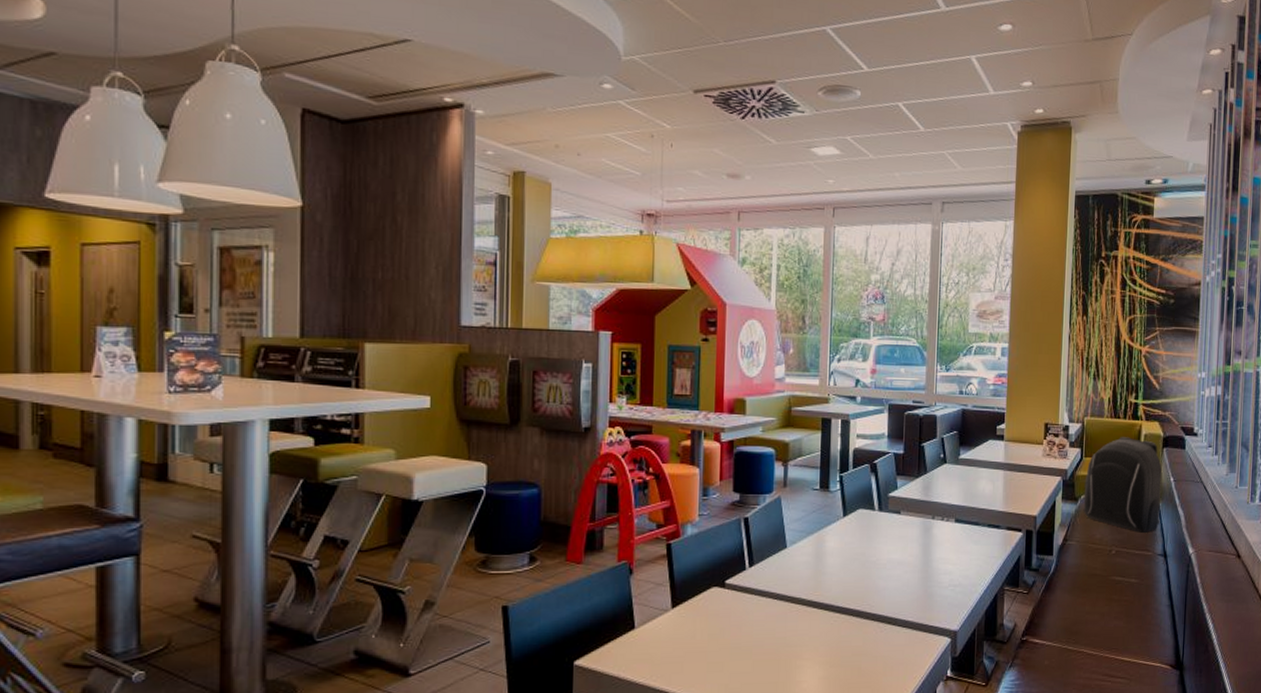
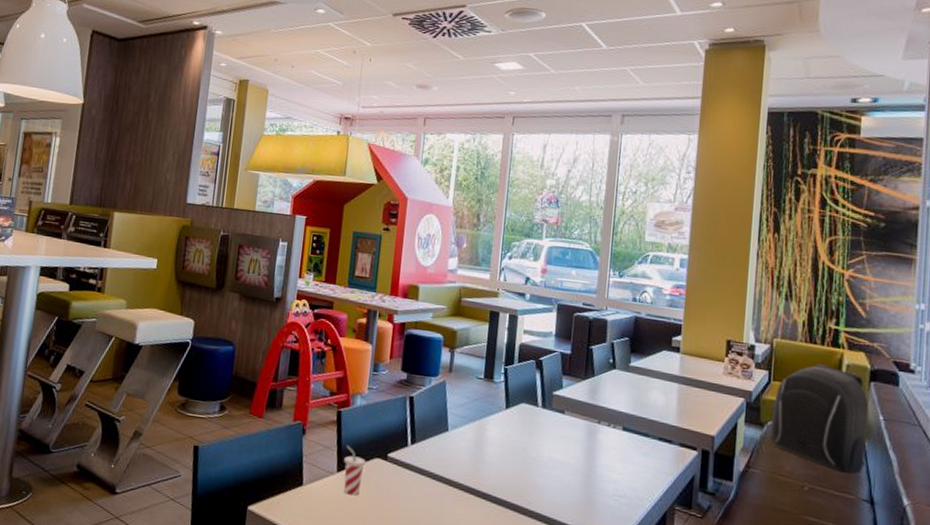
beverage cup: none [678,577,703,630] -> present [343,444,367,496]

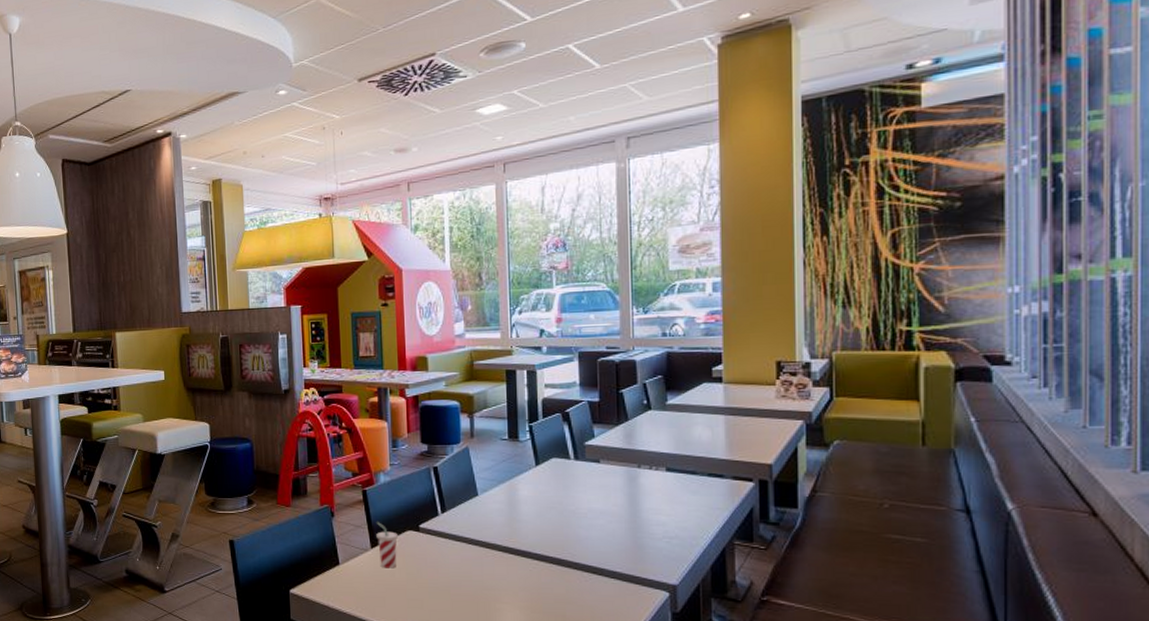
backpack: present [770,364,870,473] -> none [835,371,957,483]

